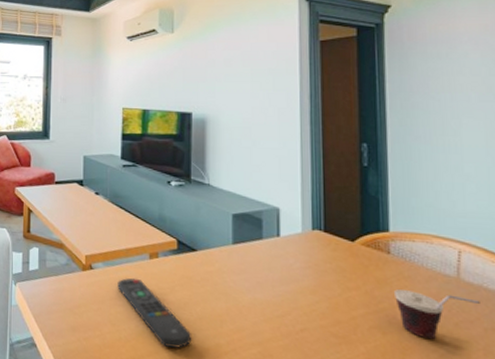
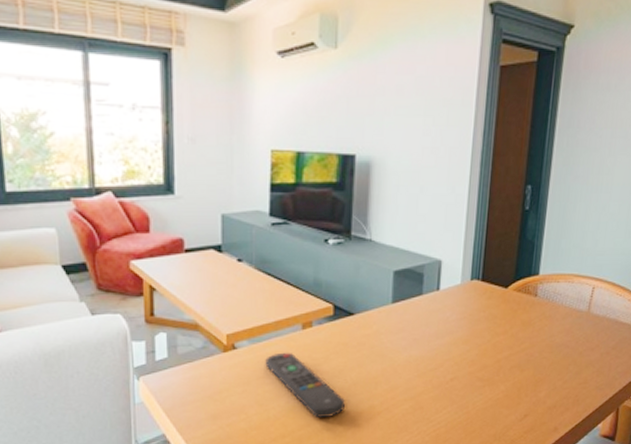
cup: present [394,289,480,340] -> none [535,328,602,370]

